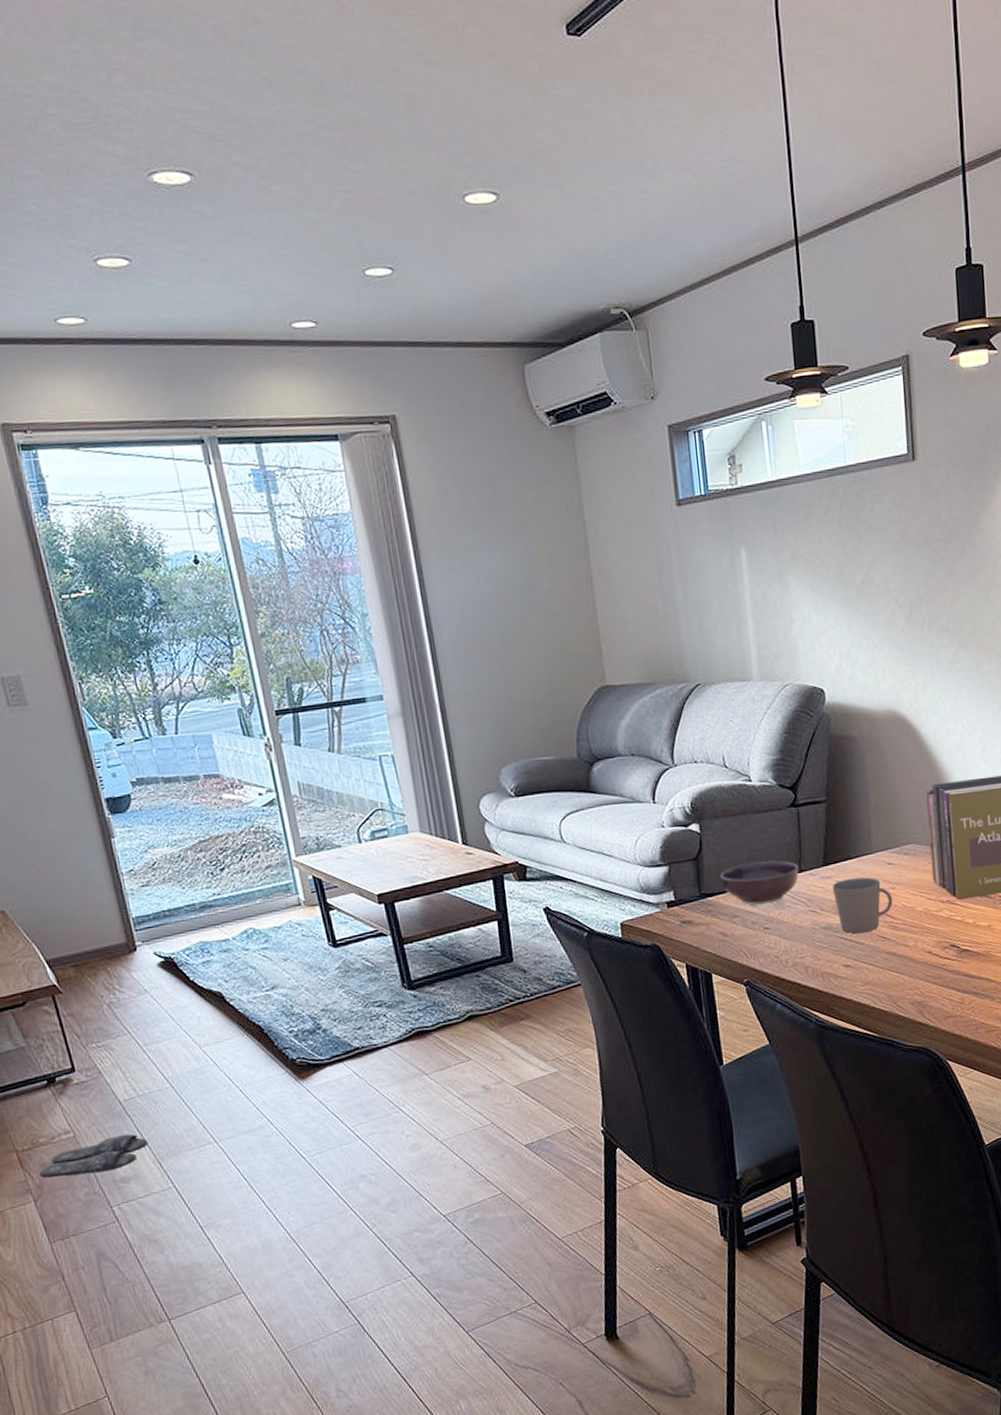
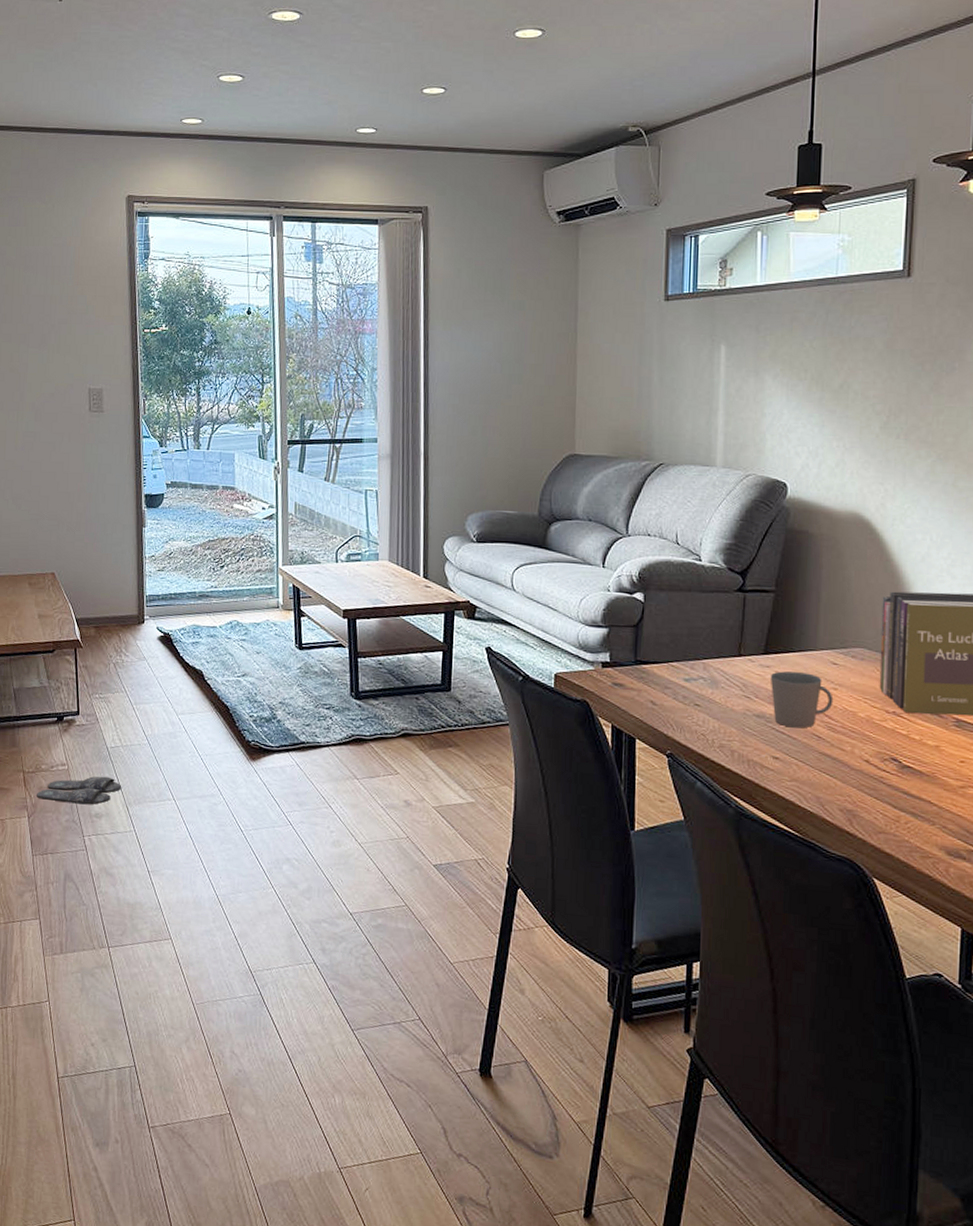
bowl: present [720,860,799,905] -> none [658,638,737,681]

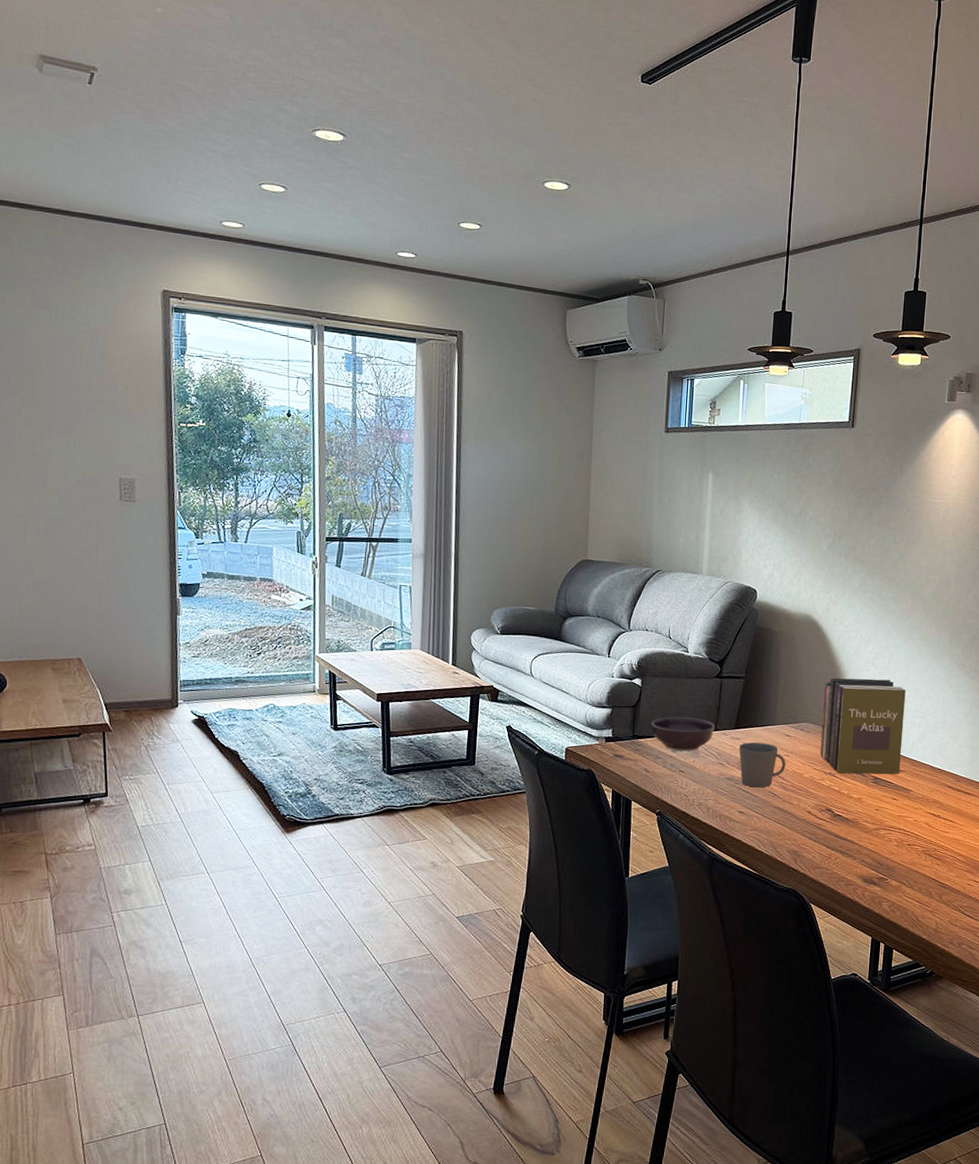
slippers: present [37,776,122,805] -> none [60,854,153,882]
bowl: none [658,638,737,681] -> present [651,717,715,752]

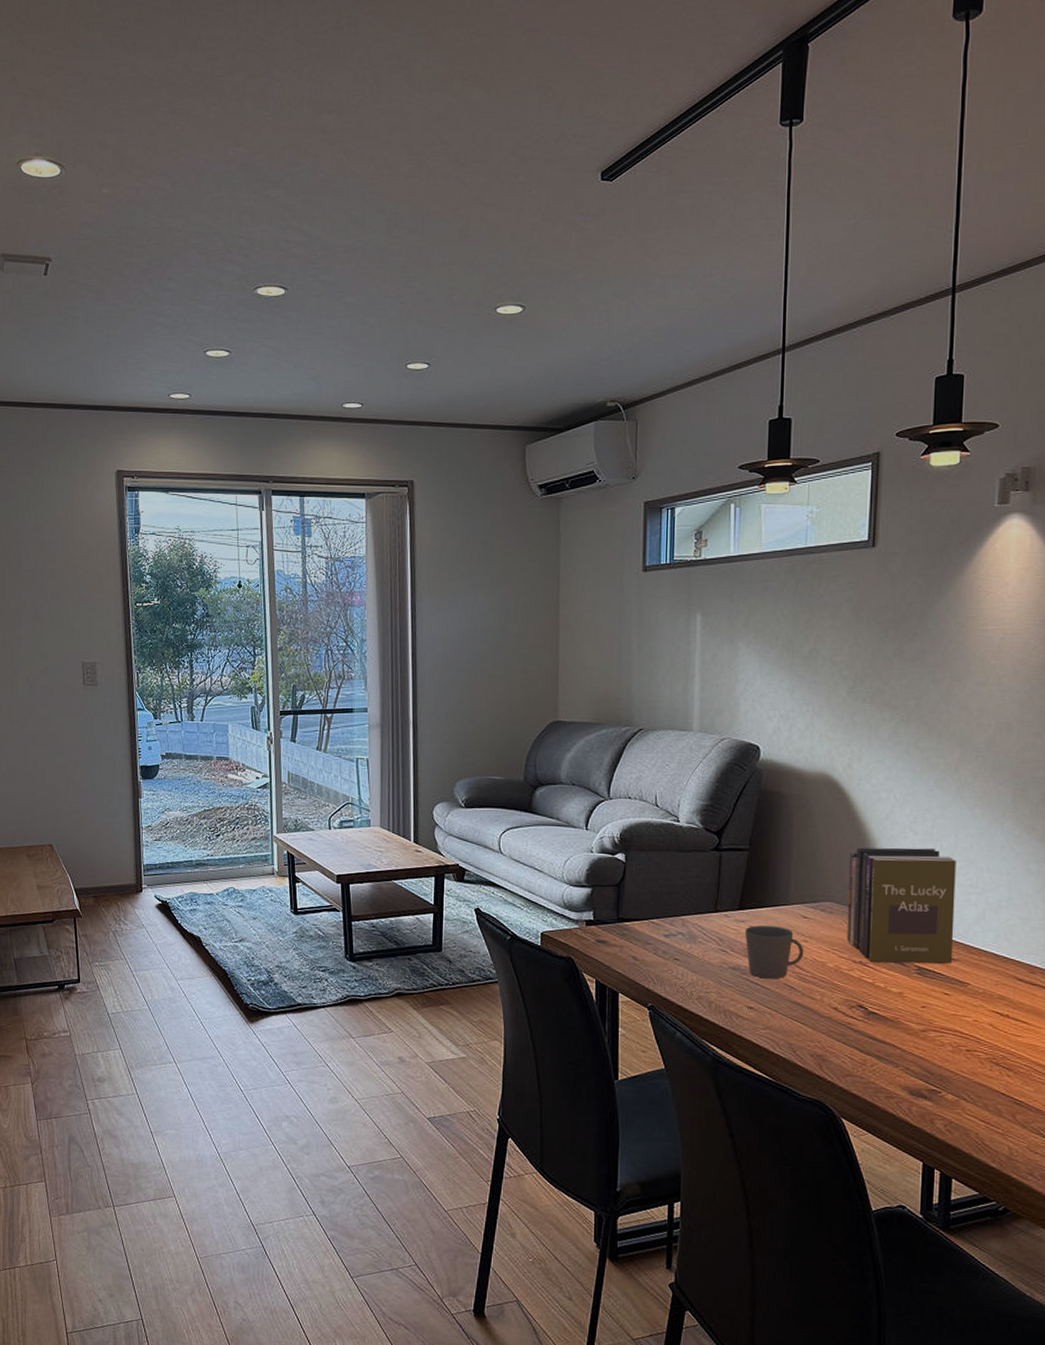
bowl: present [651,717,715,752] -> none [639,896,714,937]

